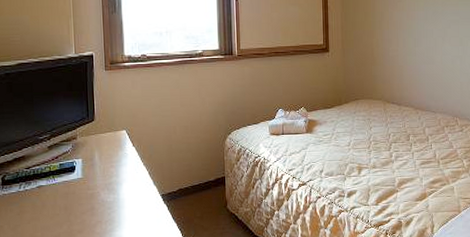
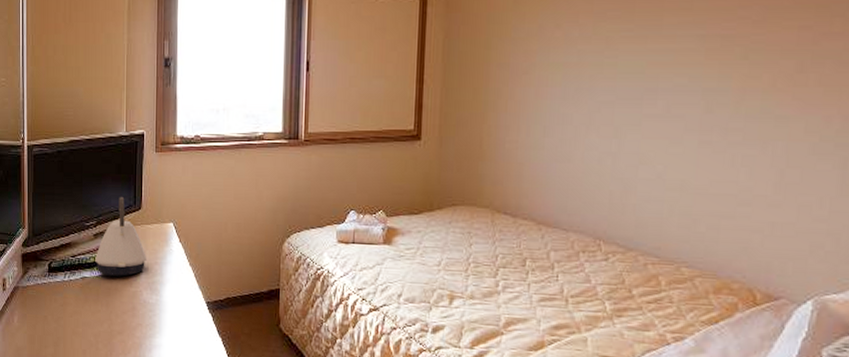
kettle: none [51,111,102,182] -> present [95,197,146,276]

